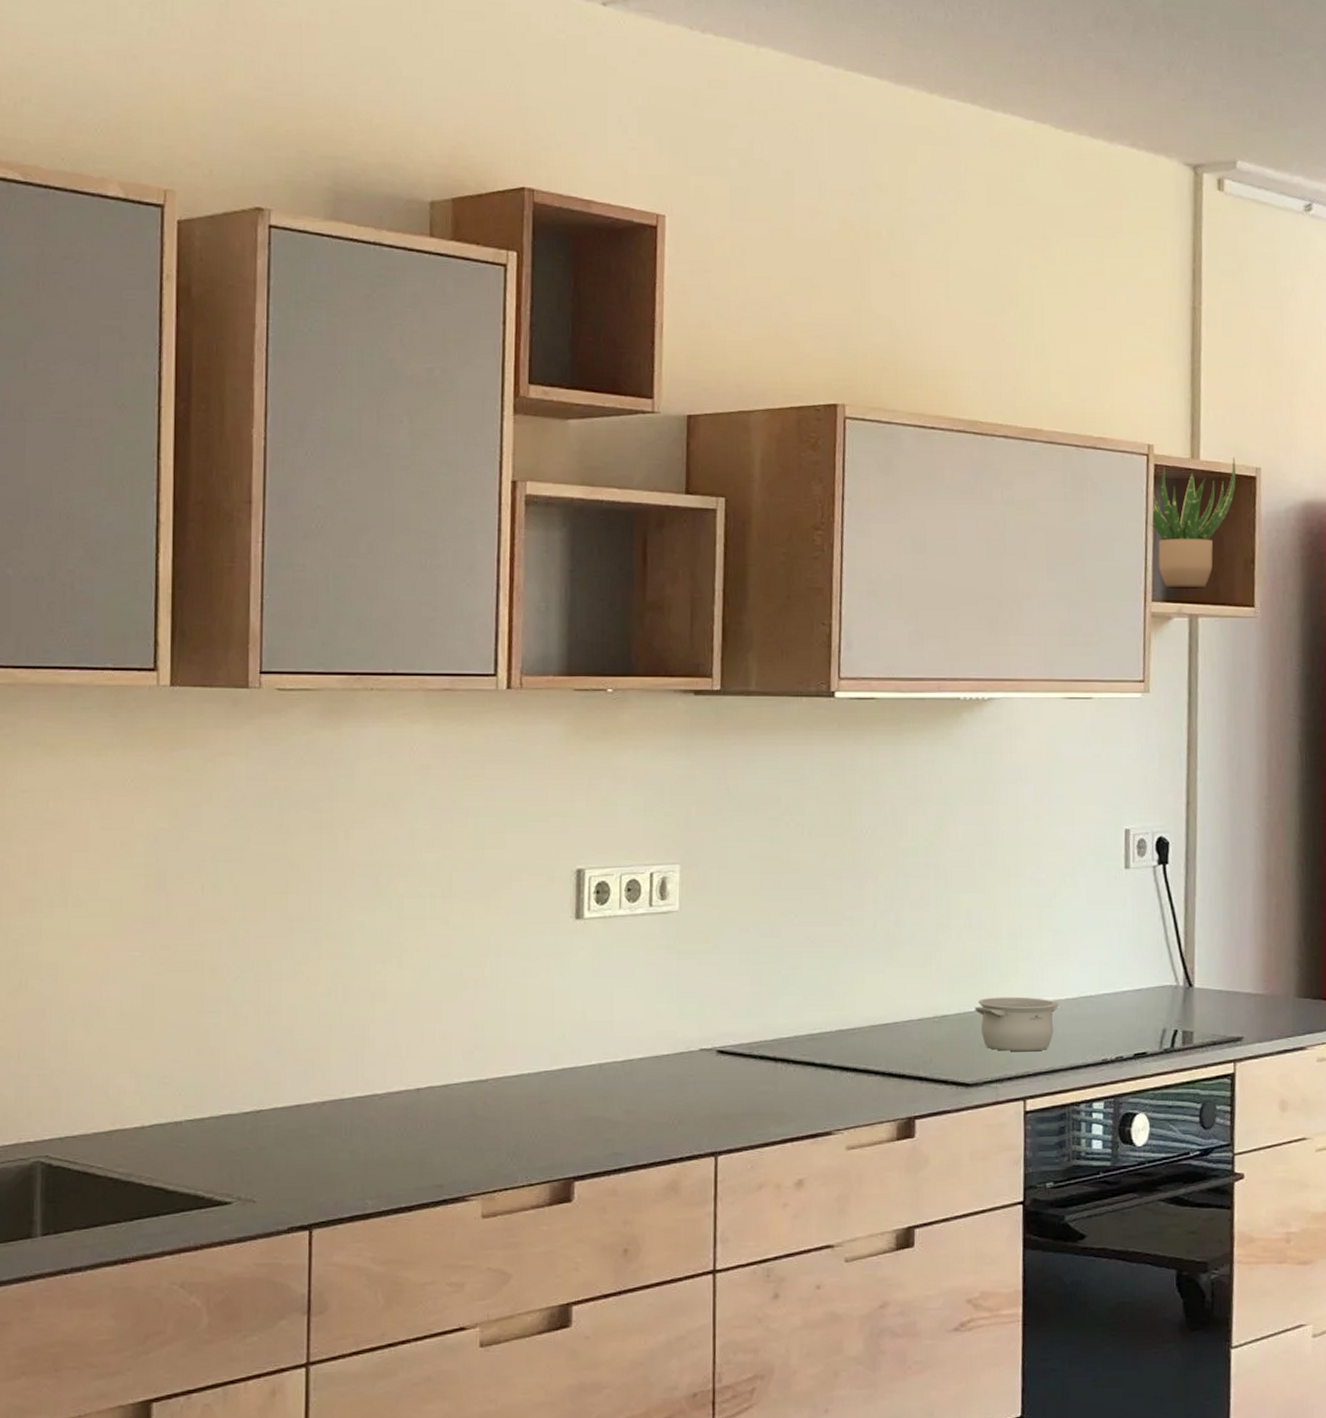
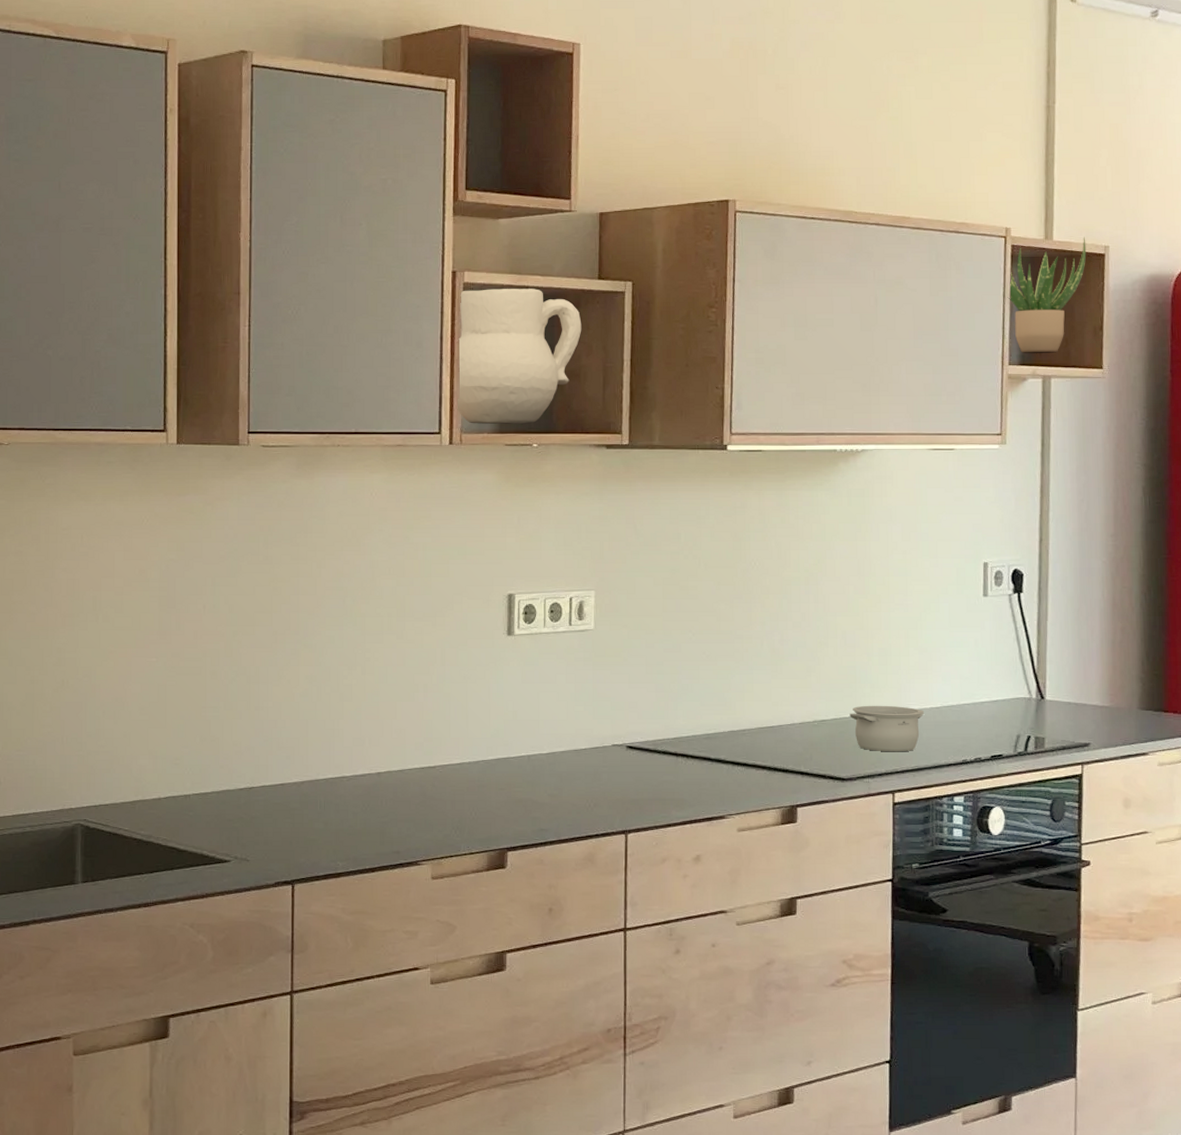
ceramic jug: none [515,503,666,666] -> present [456,289,582,425]

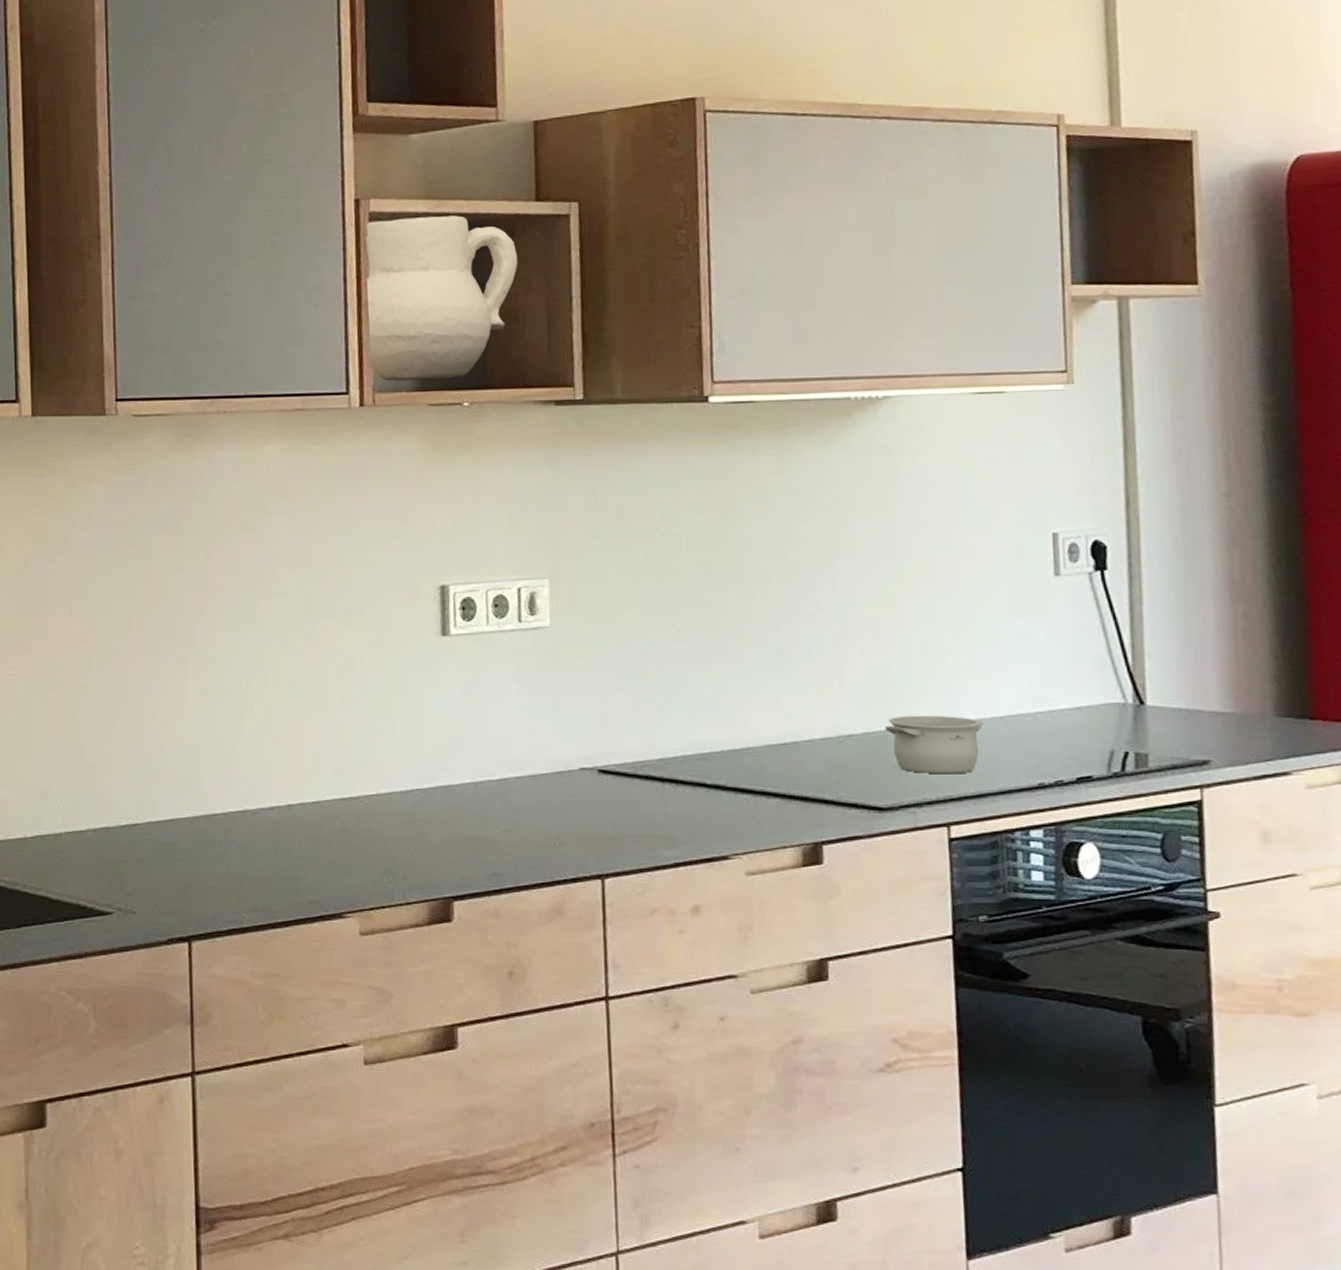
potted plant: present [1007,236,1087,354] -> none [1065,120,1167,270]

